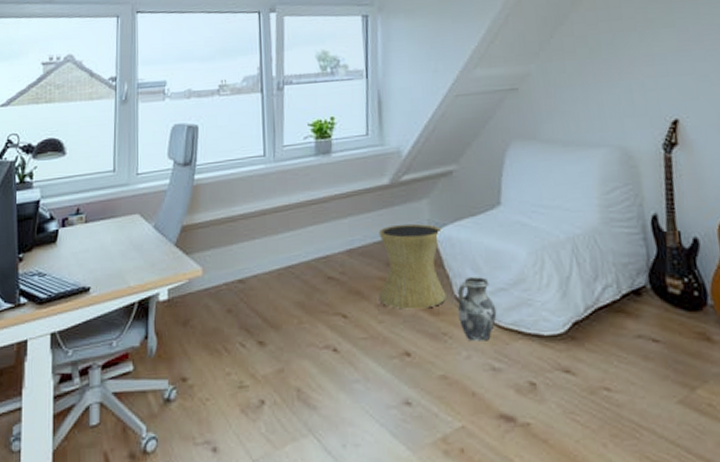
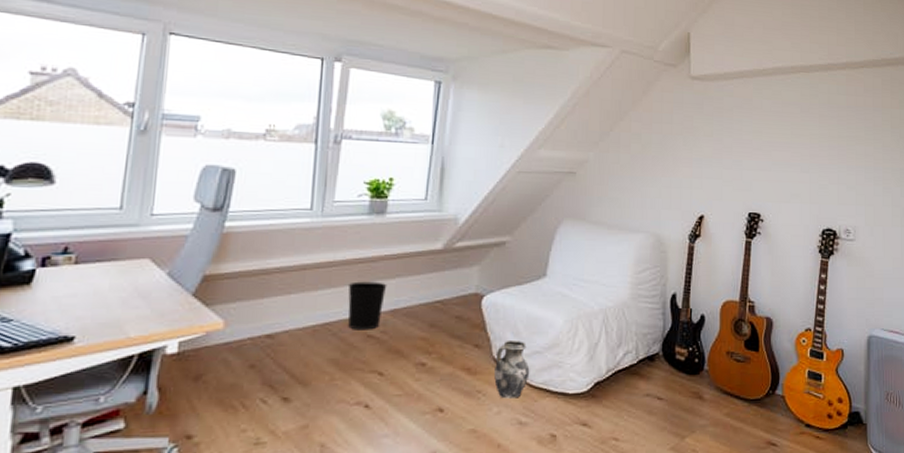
wastebasket: none [304,222,341,272] -> present [348,281,387,330]
side table: present [378,223,446,310] -> none [419,288,490,369]

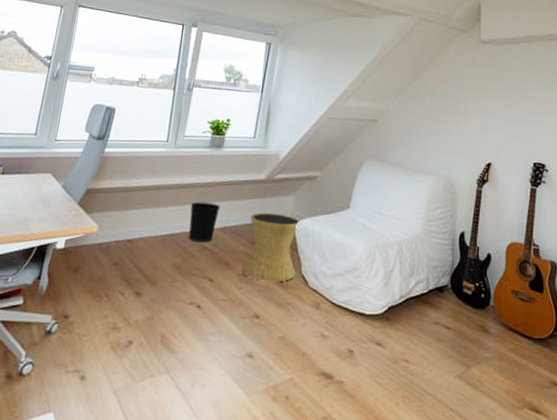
side table: none [419,288,490,369] -> present [242,212,302,282]
ceramic jug: present [494,339,530,399] -> none [302,261,333,313]

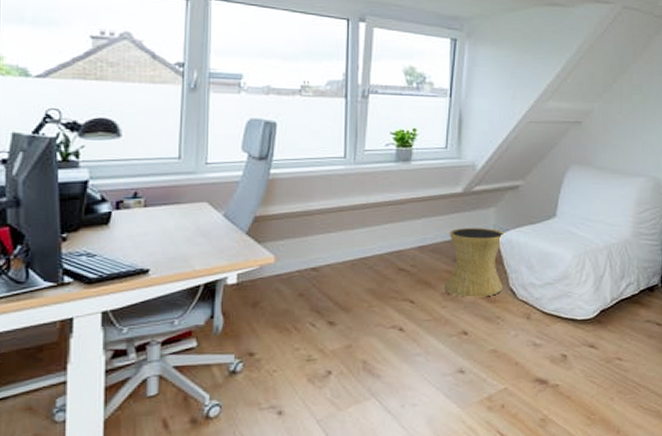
wastebasket: present [189,202,221,243] -> none [380,221,415,264]

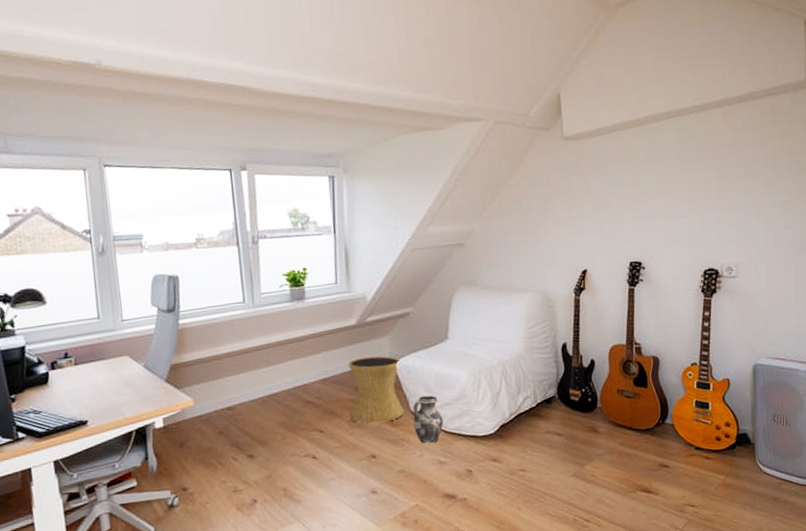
ceramic jug: none [511,272,543,324] -> present [412,395,444,444]

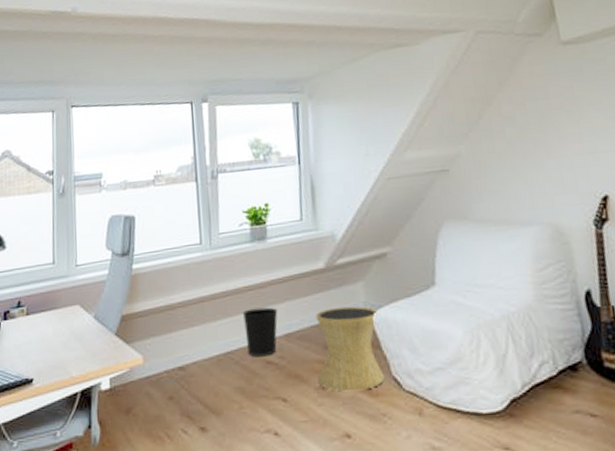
wastebasket: none [283,357,316,398] -> present [242,307,278,357]
ceramic jug: present [412,395,444,444] -> none [395,356,436,422]

